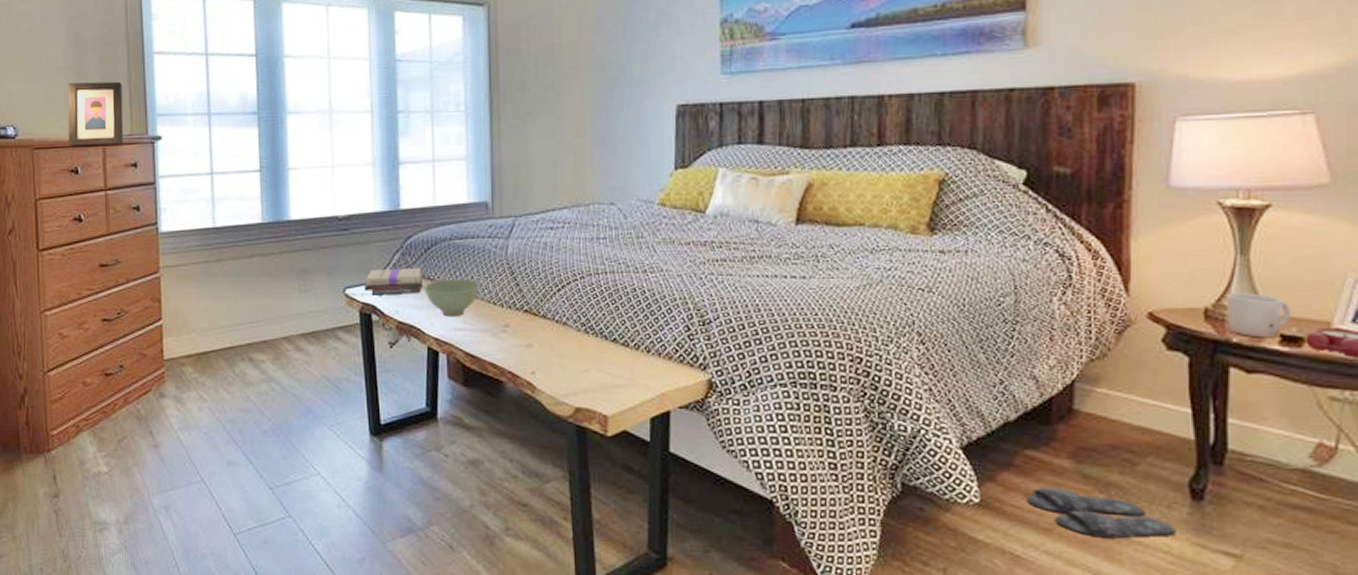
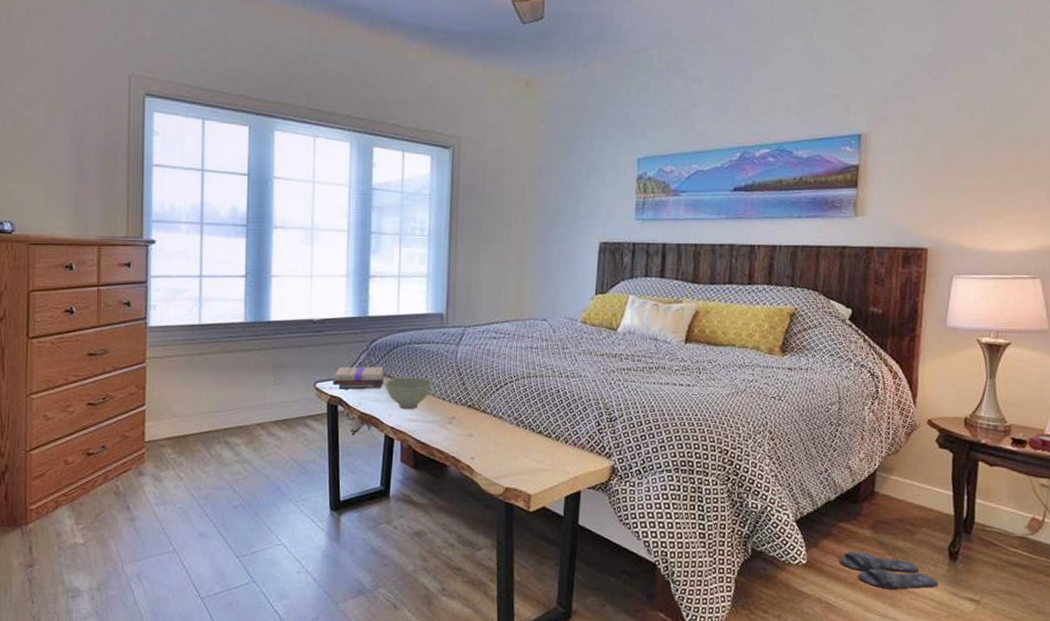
picture frame: present [67,81,124,148] -> none [64,185,120,247]
mug: present [1226,293,1290,338] -> none [978,407,1019,441]

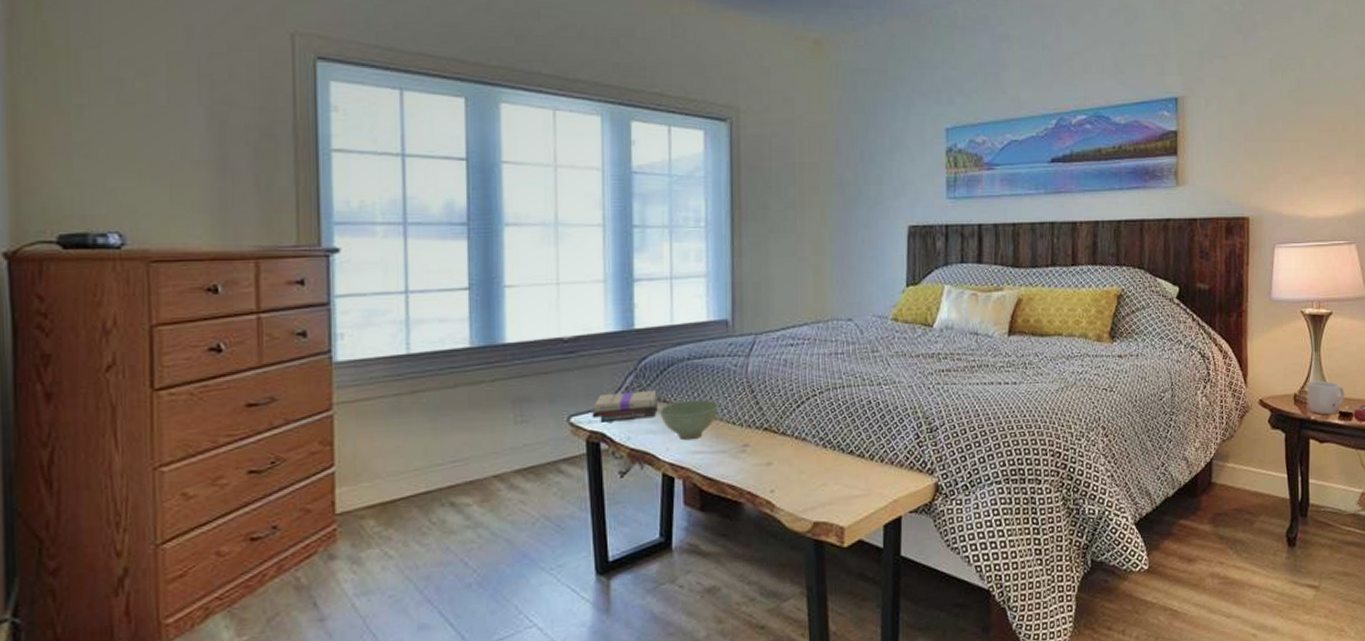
slippers: present [839,551,938,590] -> none [1181,549,1279,587]
mug: none [978,407,1019,441] -> present [1307,380,1344,415]

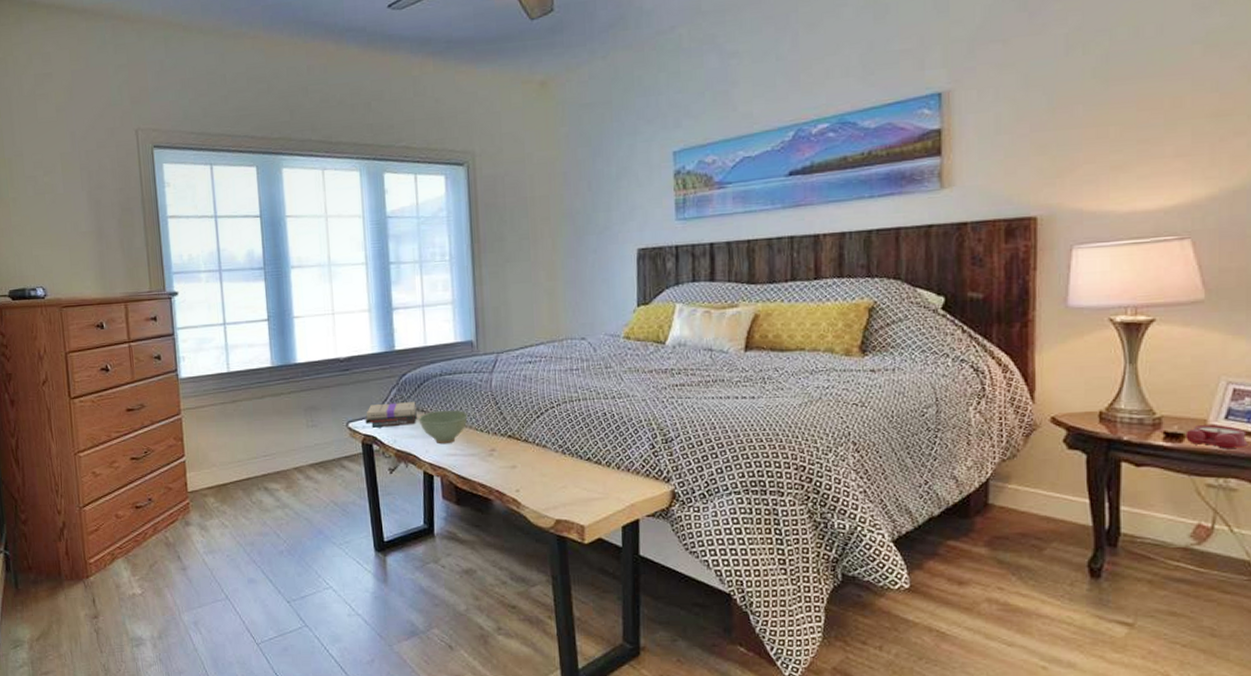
mug: present [1307,380,1344,415] -> none [1117,397,1172,436]

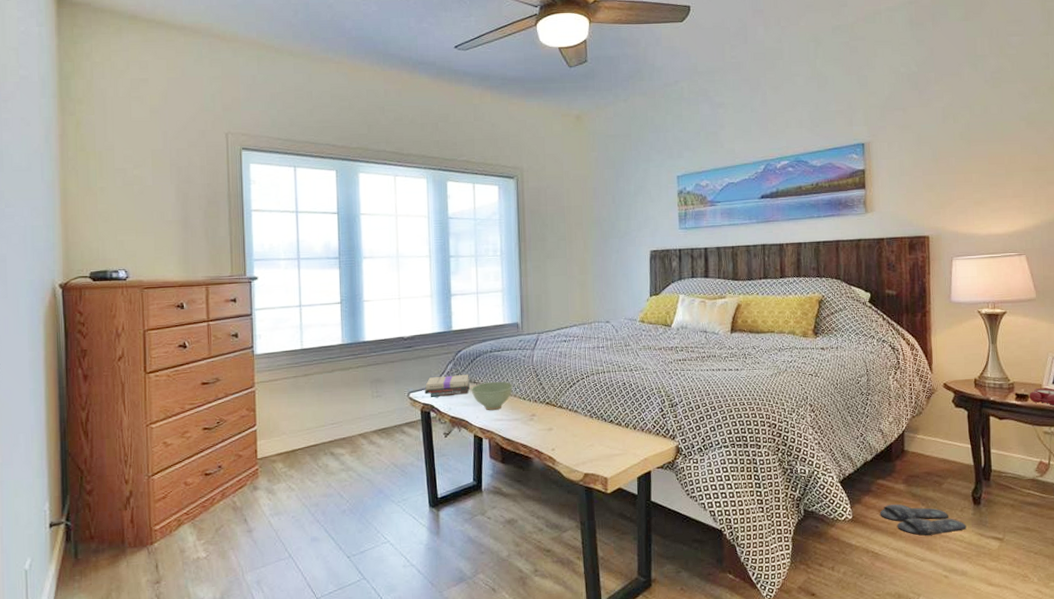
slippers: none [949,572,1078,614] -> present [880,504,967,536]

